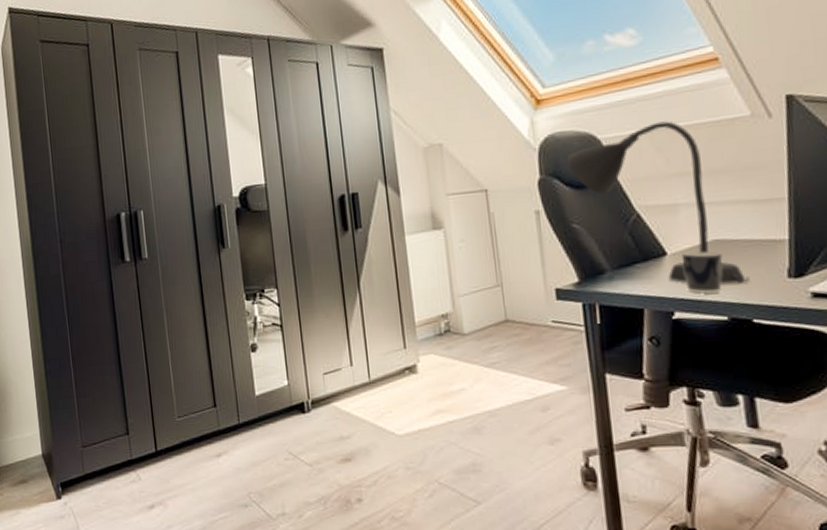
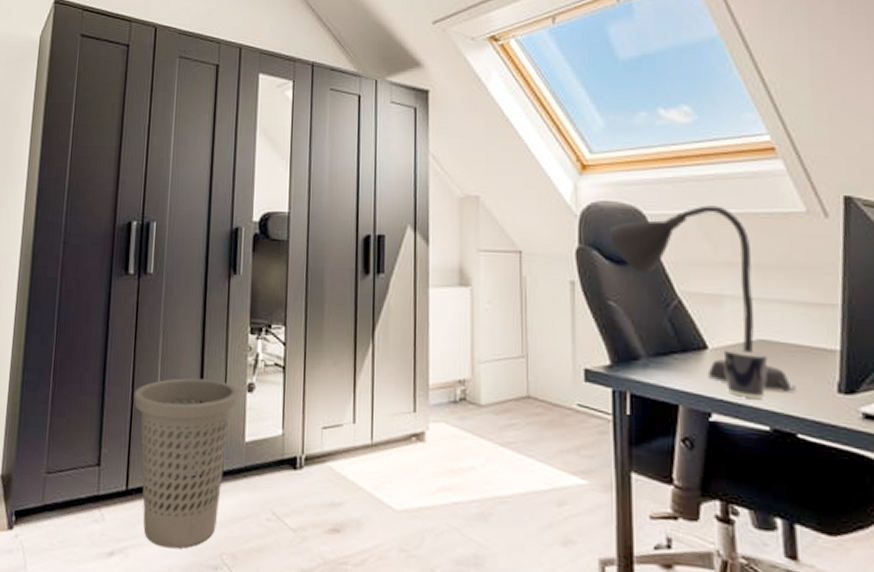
laundry basket: none [148,345,244,495] -> present [133,377,239,549]

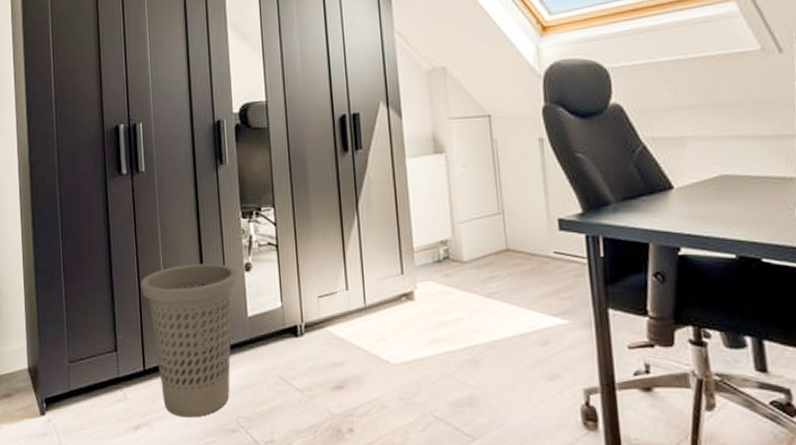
desk lamp: present [610,205,796,393] -> none [573,52,759,222]
mug: present [723,349,768,399] -> none [688,186,731,230]

